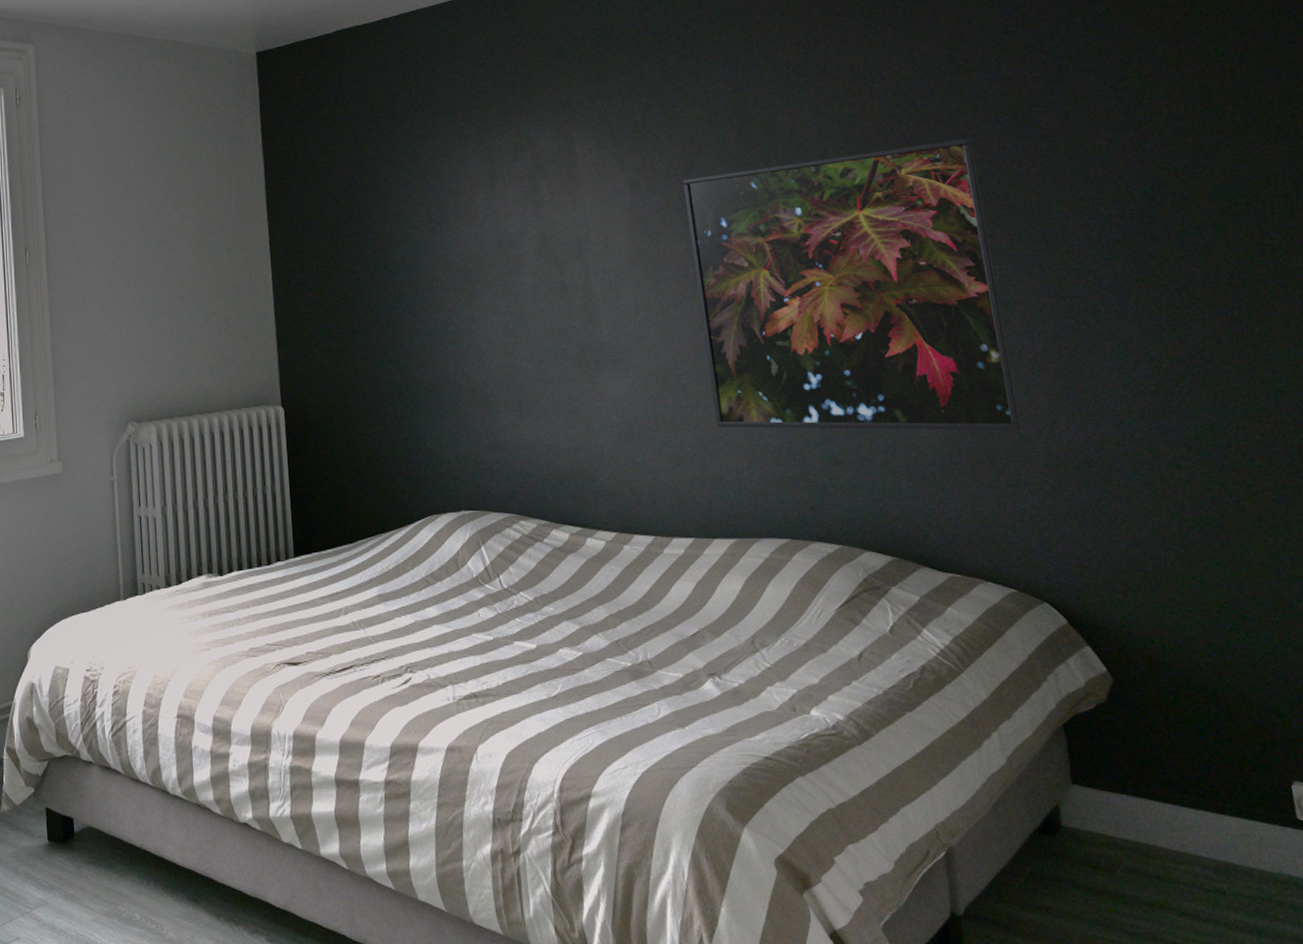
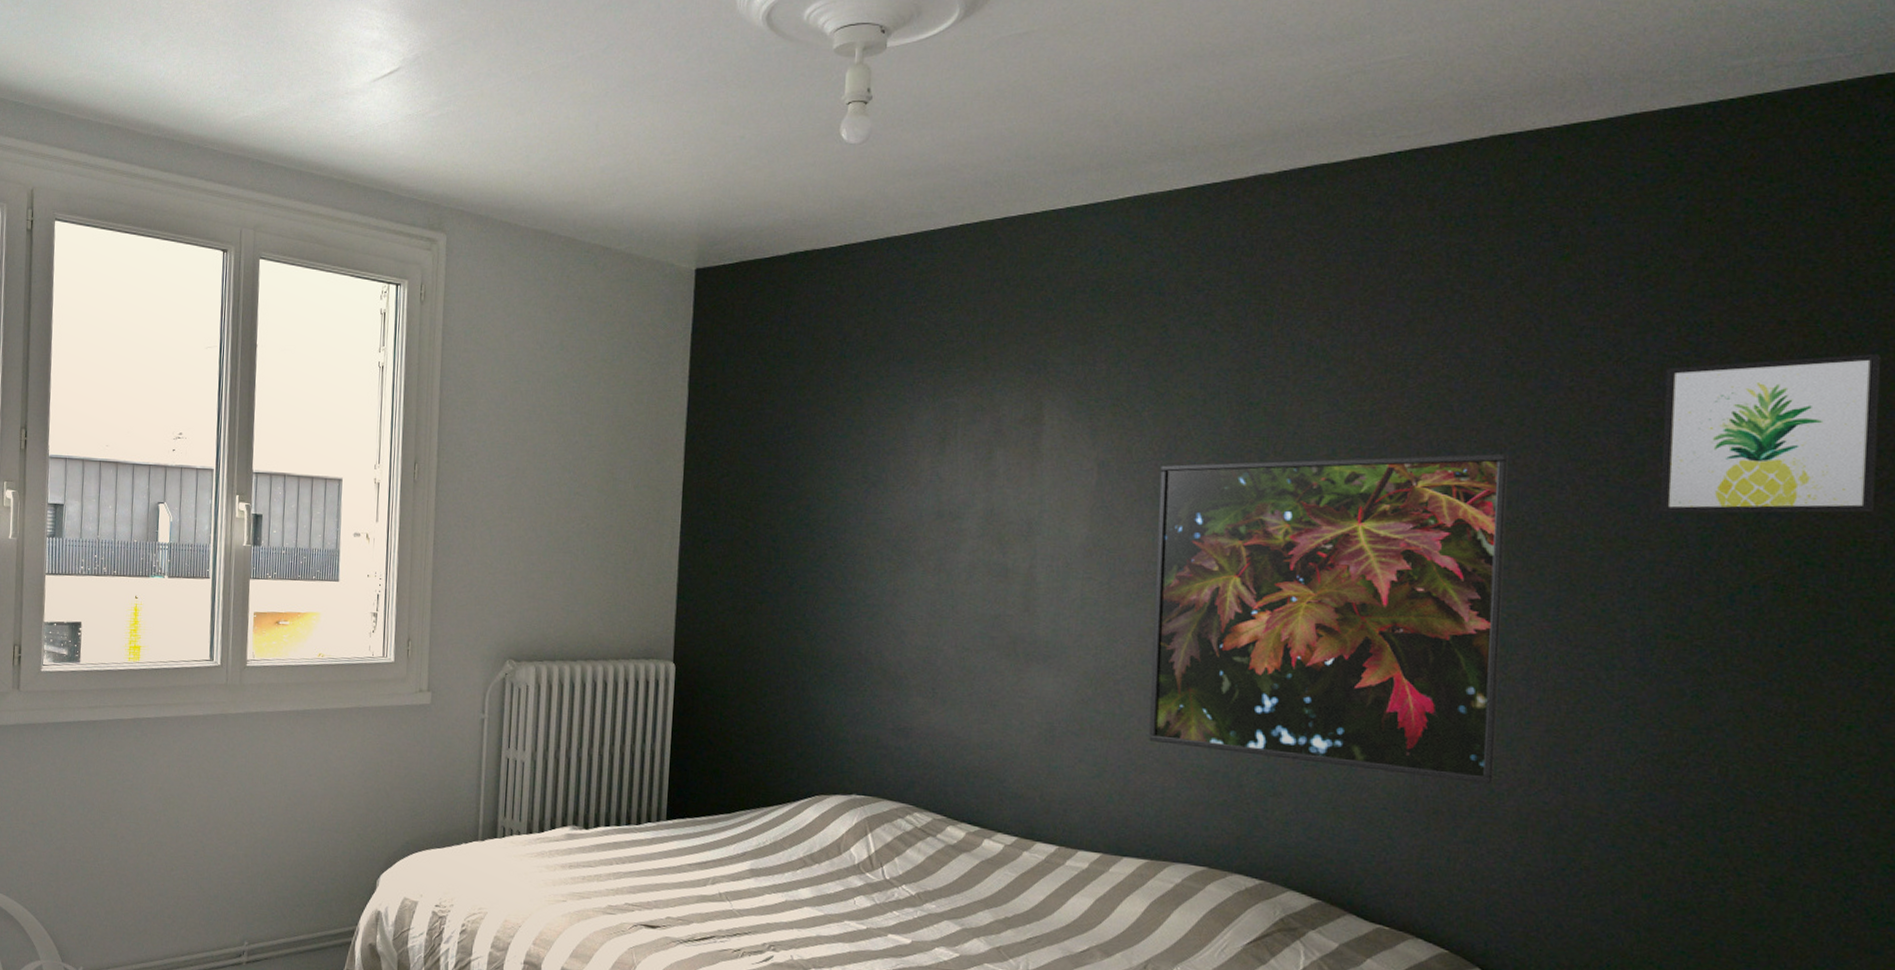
wall art: none [1082,22,1277,174] -> present [1660,353,1881,514]

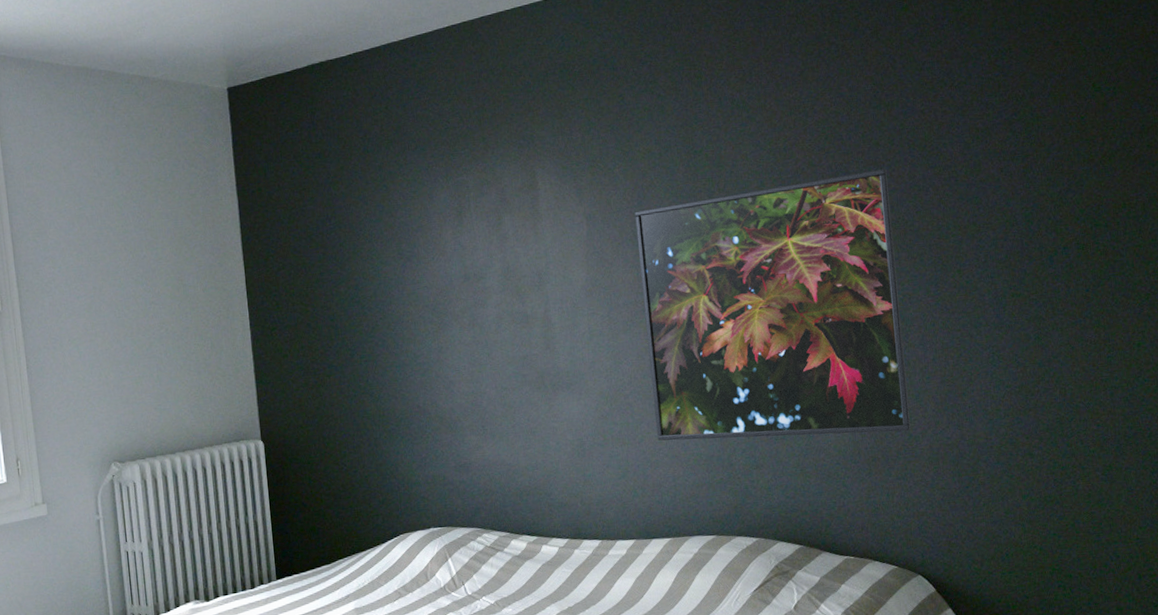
wall art: present [1660,353,1881,514] -> none [985,60,1133,201]

